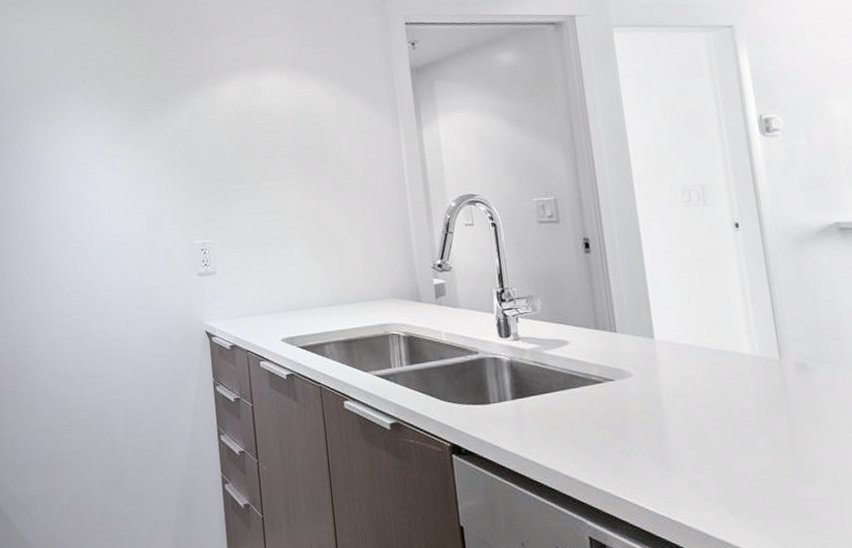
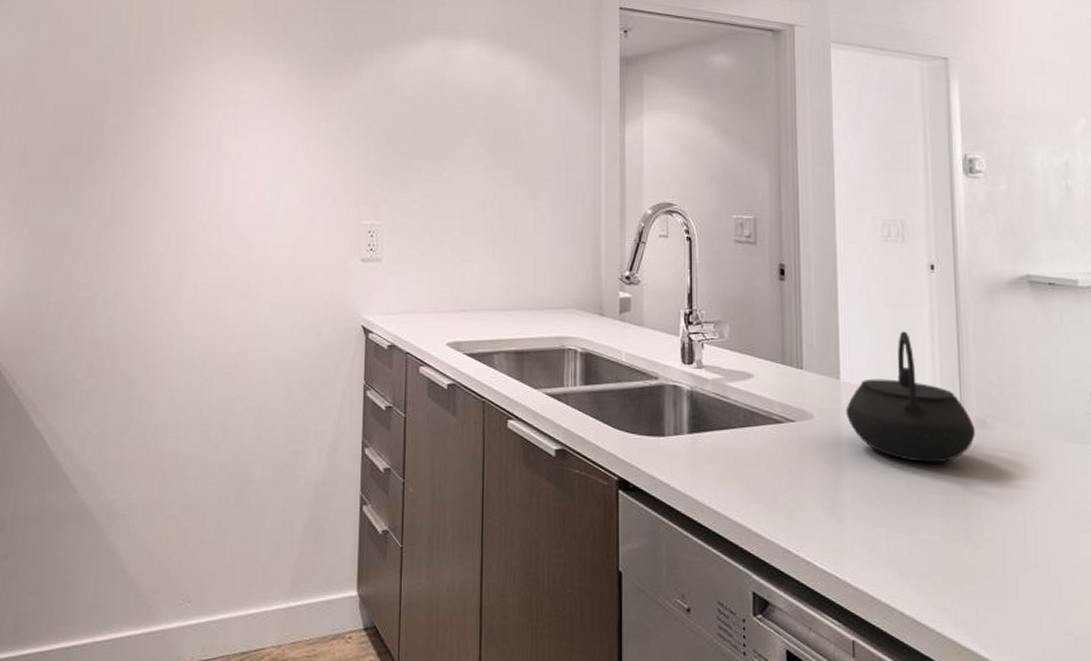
kettle: none [662,288,797,408] -> present [845,331,975,463]

